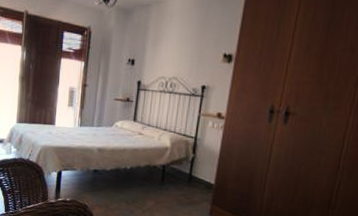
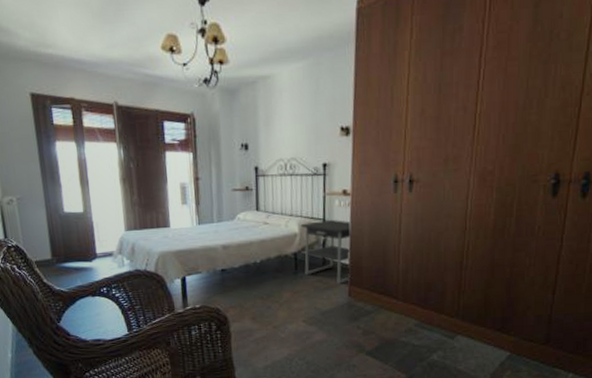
nightstand: none [170,139,223,202] -> present [300,219,352,284]

